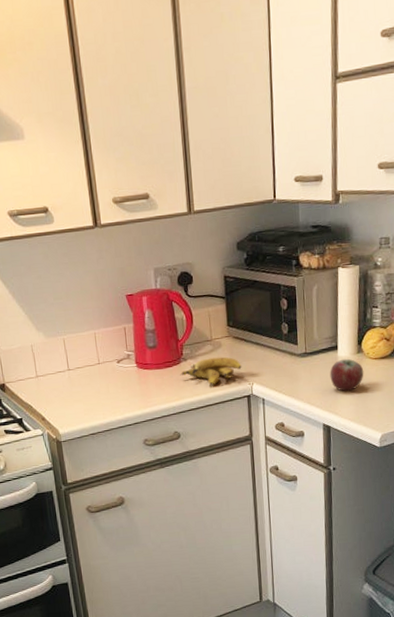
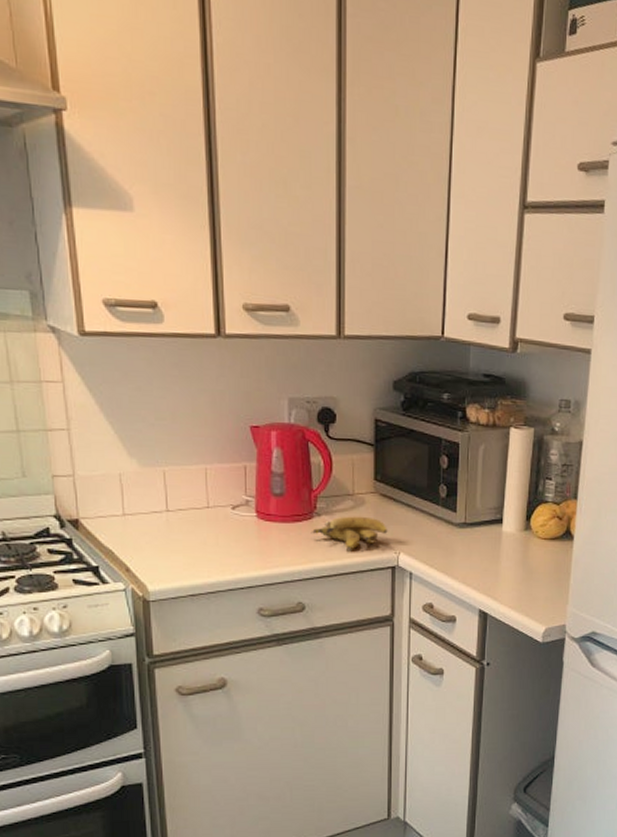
apple: present [330,358,364,391] -> none [491,535,531,573]

